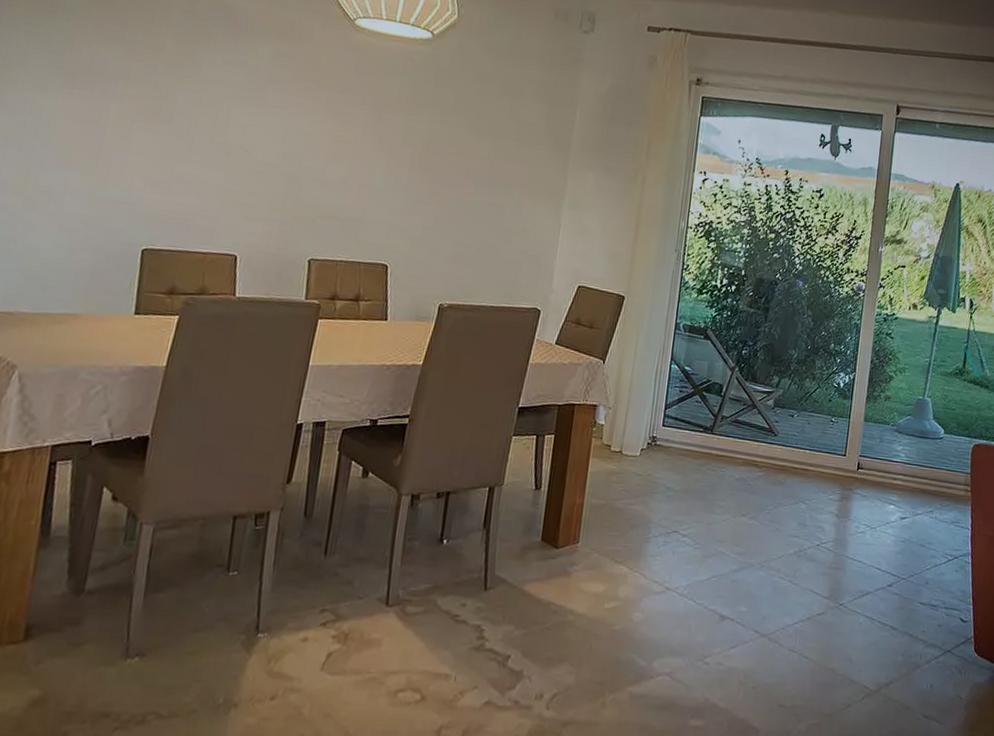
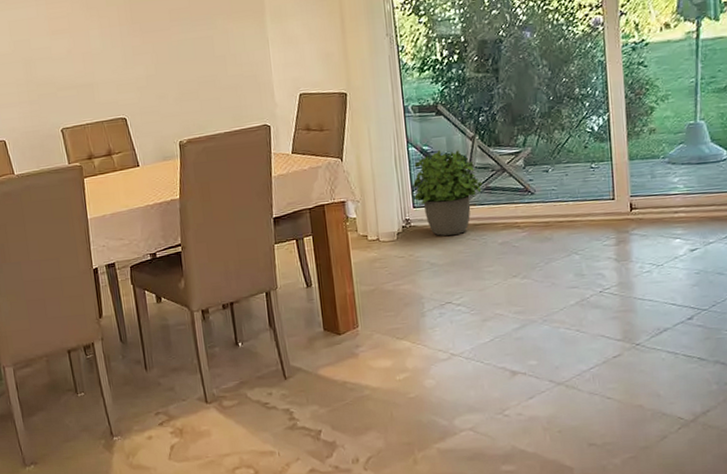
potted plant: none [666,374,733,462] -> present [412,150,483,236]

